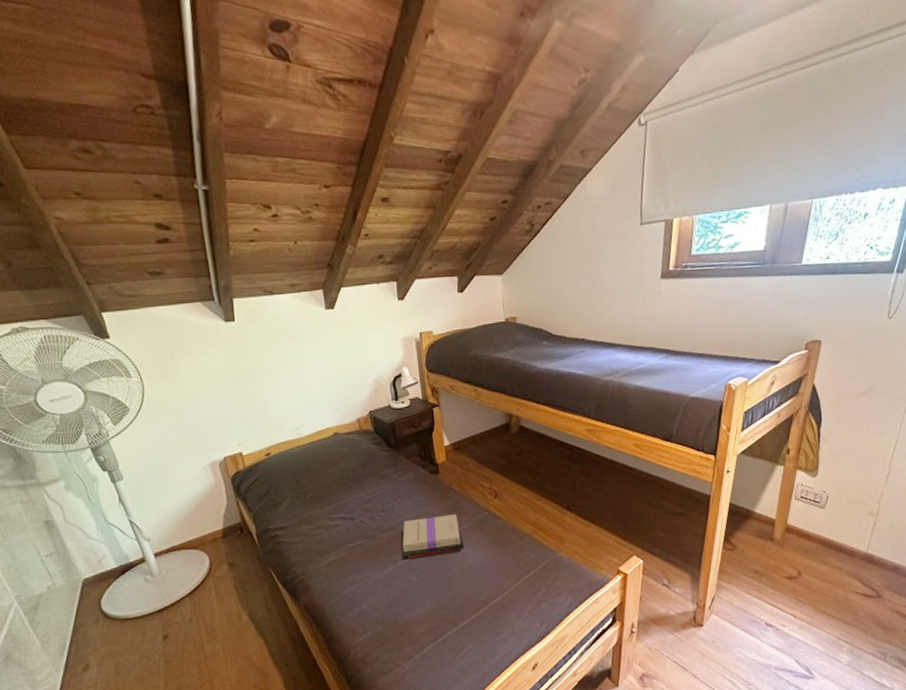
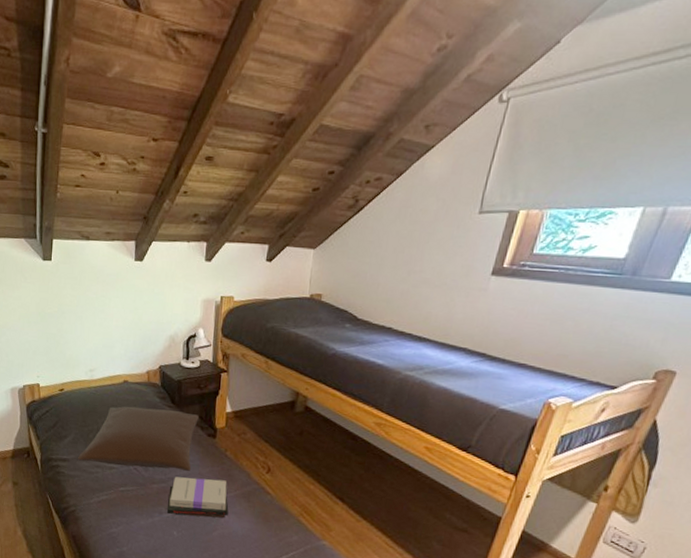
pillow: none [297,453,419,525] -> present [78,406,199,471]

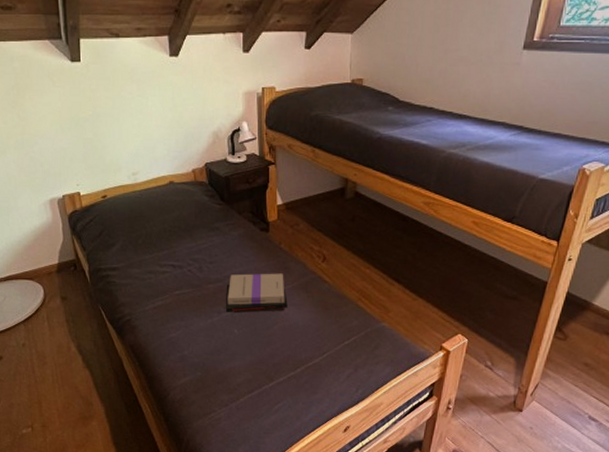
pillow: present [78,406,199,471] -> none [128,207,250,269]

